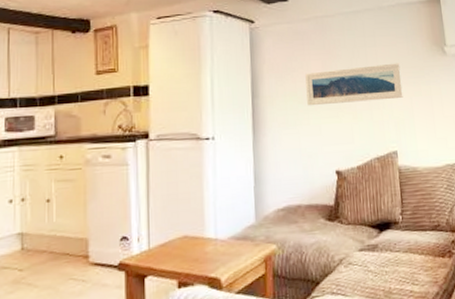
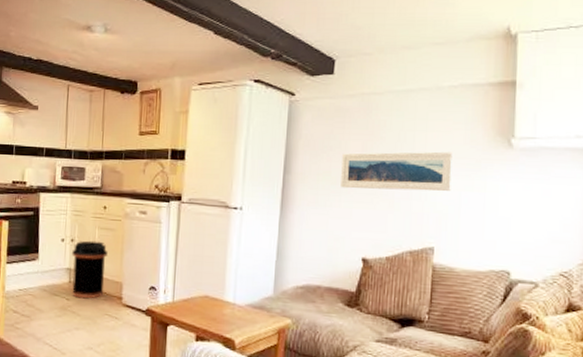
trash can: none [23,195,68,266] -> present [72,240,108,299]

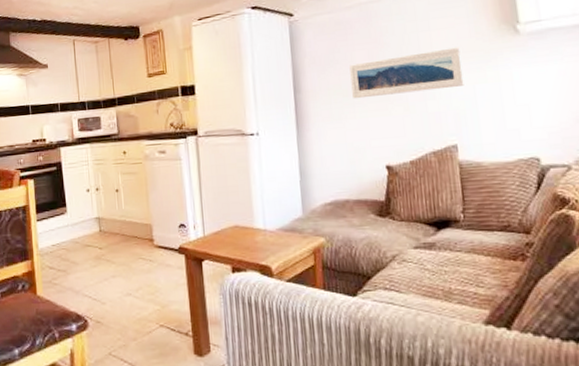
trash can: present [72,240,108,299] -> none [98,186,135,246]

